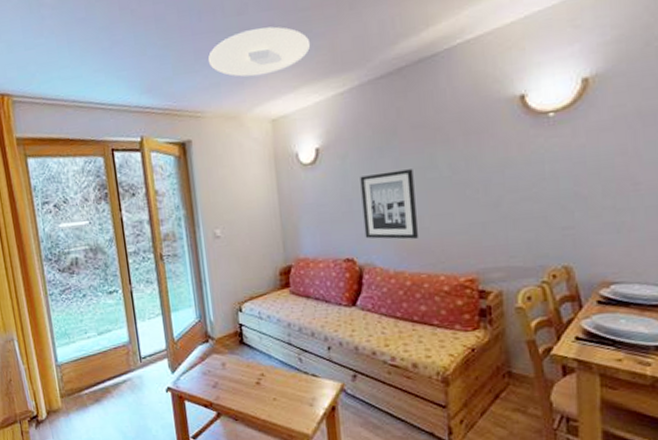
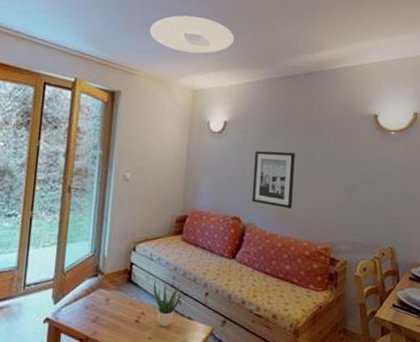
potted plant: none [267,337,300,386] -> present [153,278,181,327]

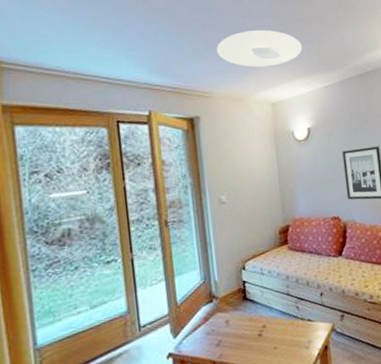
potted plant: present [153,278,181,327] -> none [268,290,298,335]

